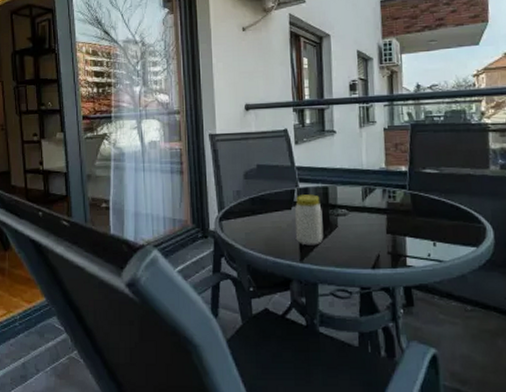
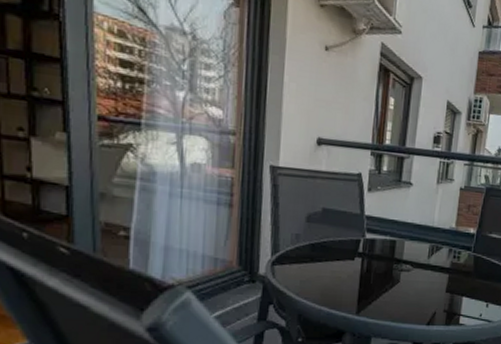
jar: present [295,194,324,246] -> none [355,245,387,299]

